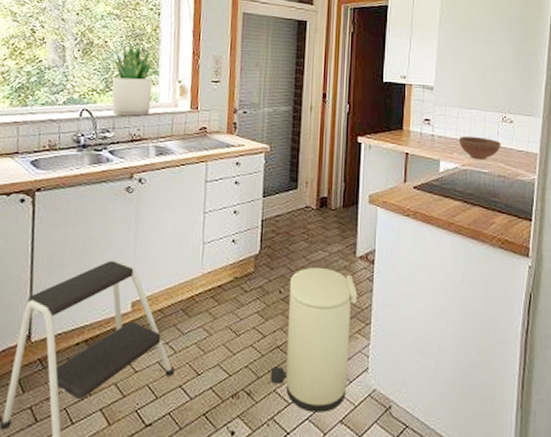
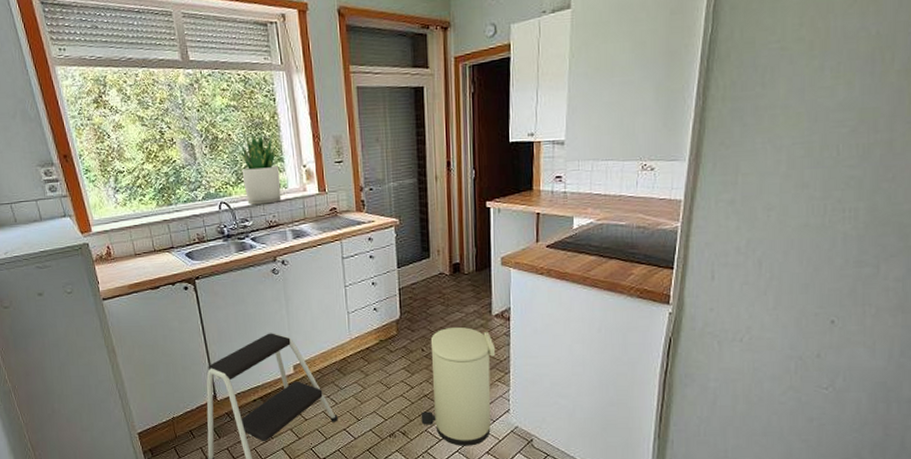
bowl: present [458,135,501,161] -> none [593,188,641,213]

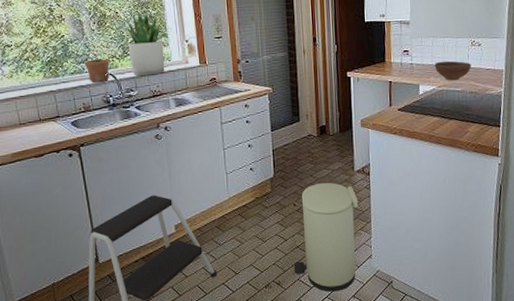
planter: none [197,185,223,212] -> present [84,58,110,83]
bowl: none [593,188,641,213] -> present [434,60,472,81]

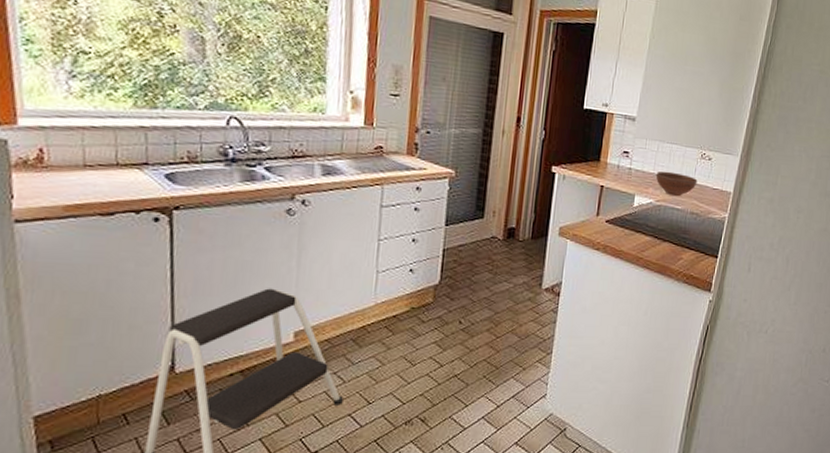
planter: present [84,58,110,83] -> none [198,93,237,127]
planter: present [126,10,165,76] -> none [267,43,320,129]
pedal bin: present [293,182,359,292] -> none [446,299,541,436]

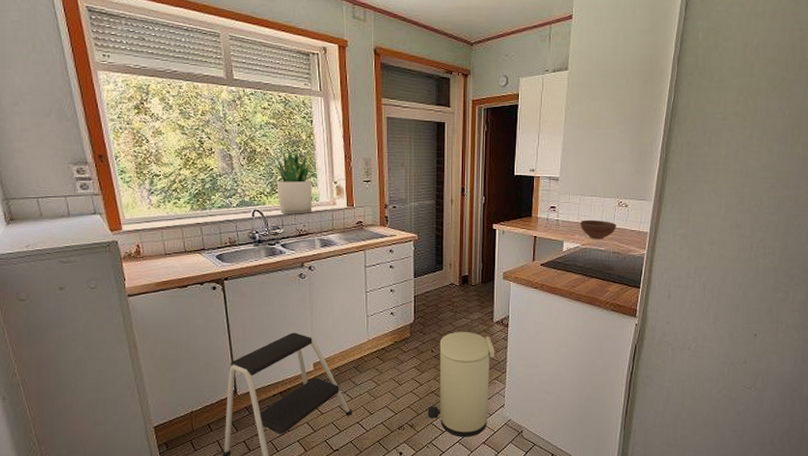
planter: none [267,43,320,129] -> present [275,149,312,214]
pedal bin: none [446,299,541,436] -> present [427,332,495,437]

